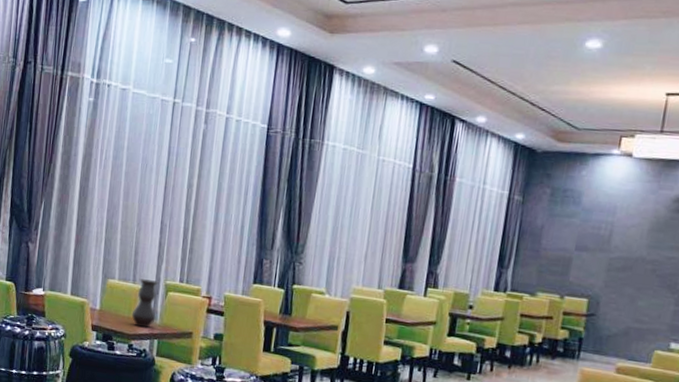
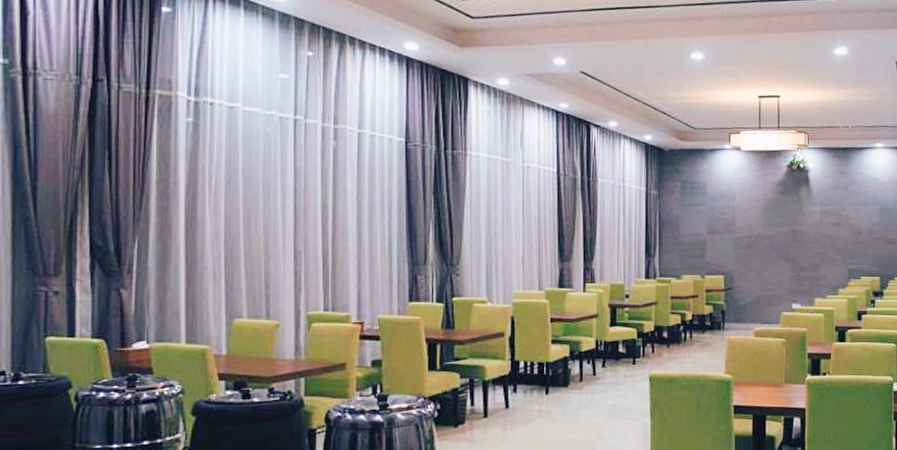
vase: present [131,278,160,328] -> none [268,313,300,367]

